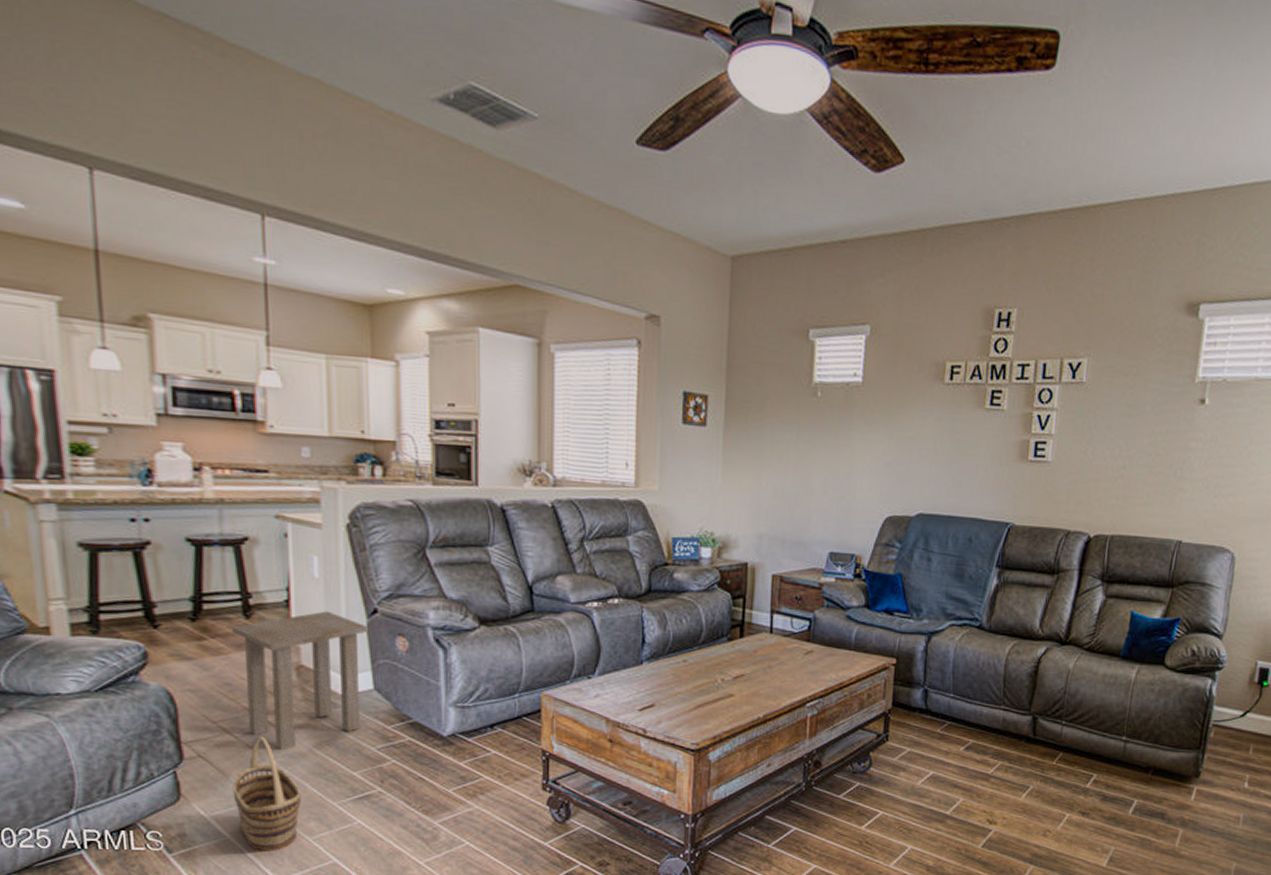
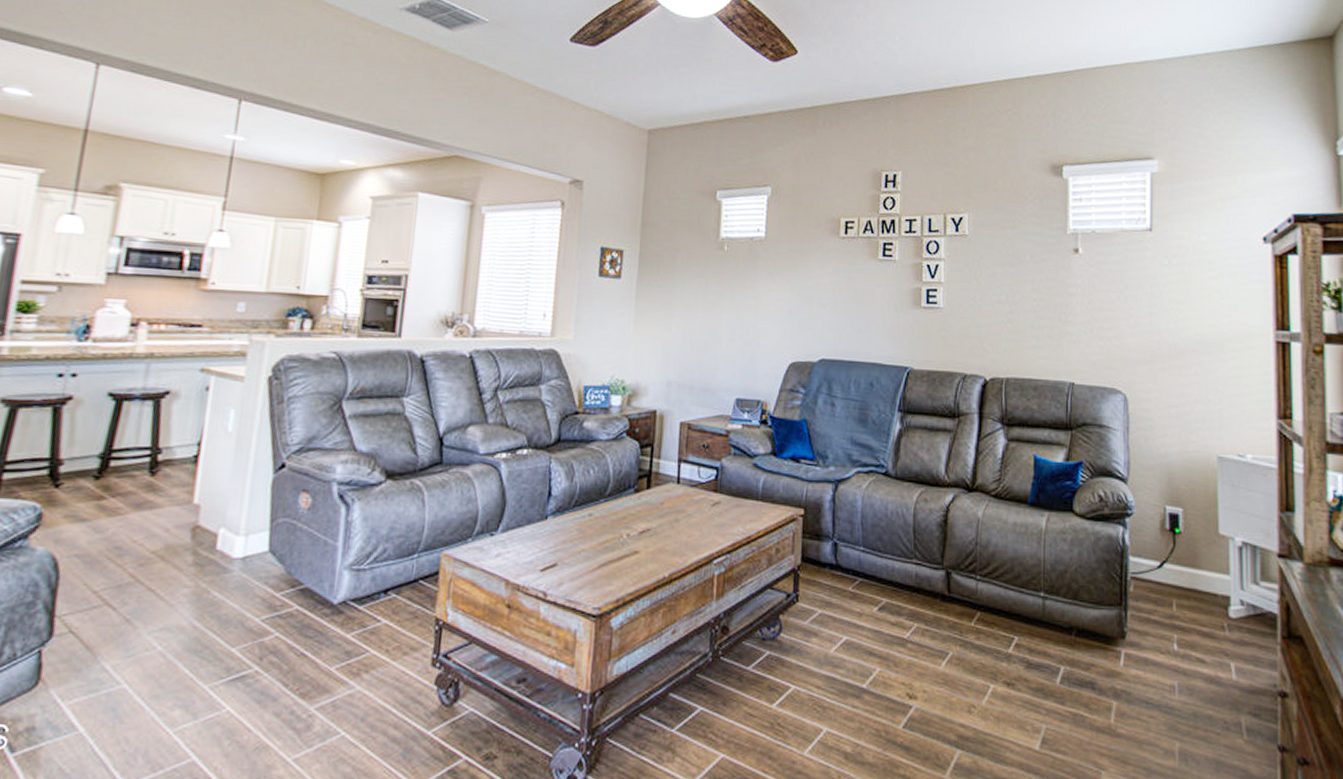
side table: present [231,611,368,750] -> none [130,466,273,623]
basket: present [232,736,301,851] -> none [96,607,171,748]

